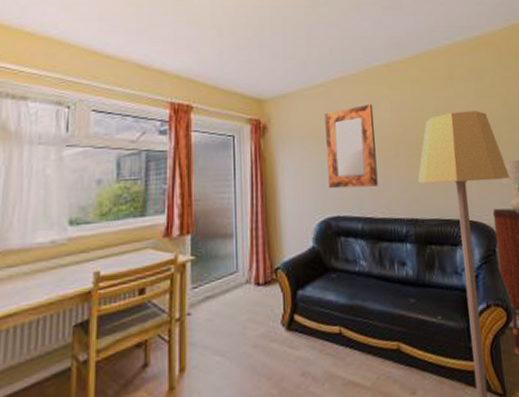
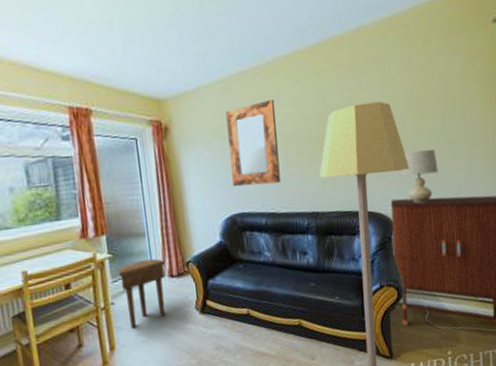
side table: none [199,263,251,346] -> present [118,258,166,328]

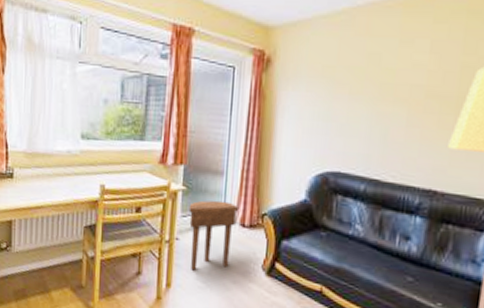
home mirror: present [226,99,281,187] -> none [333,40,407,145]

